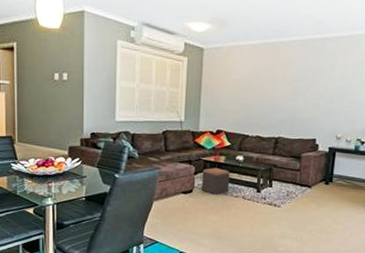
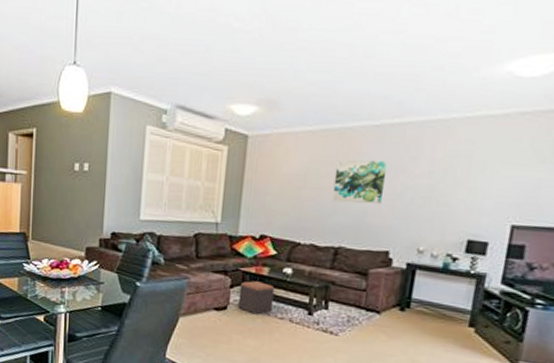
wall art: none [271,67,313,102] -> present [331,160,388,204]

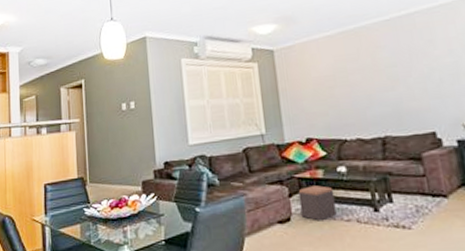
wall art: present [331,160,388,204] -> none [360,48,414,95]

